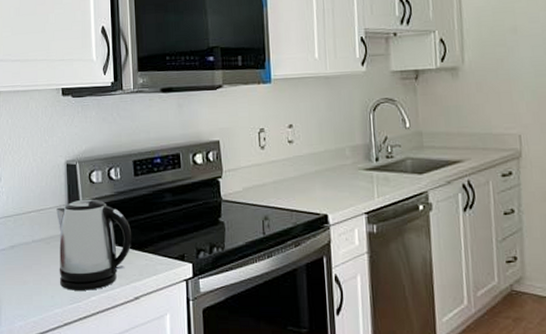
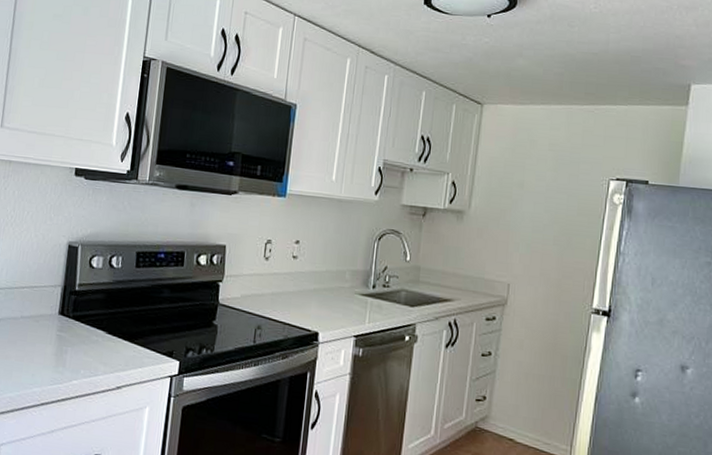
kettle: present [56,199,132,290] -> none [43,282,125,374]

